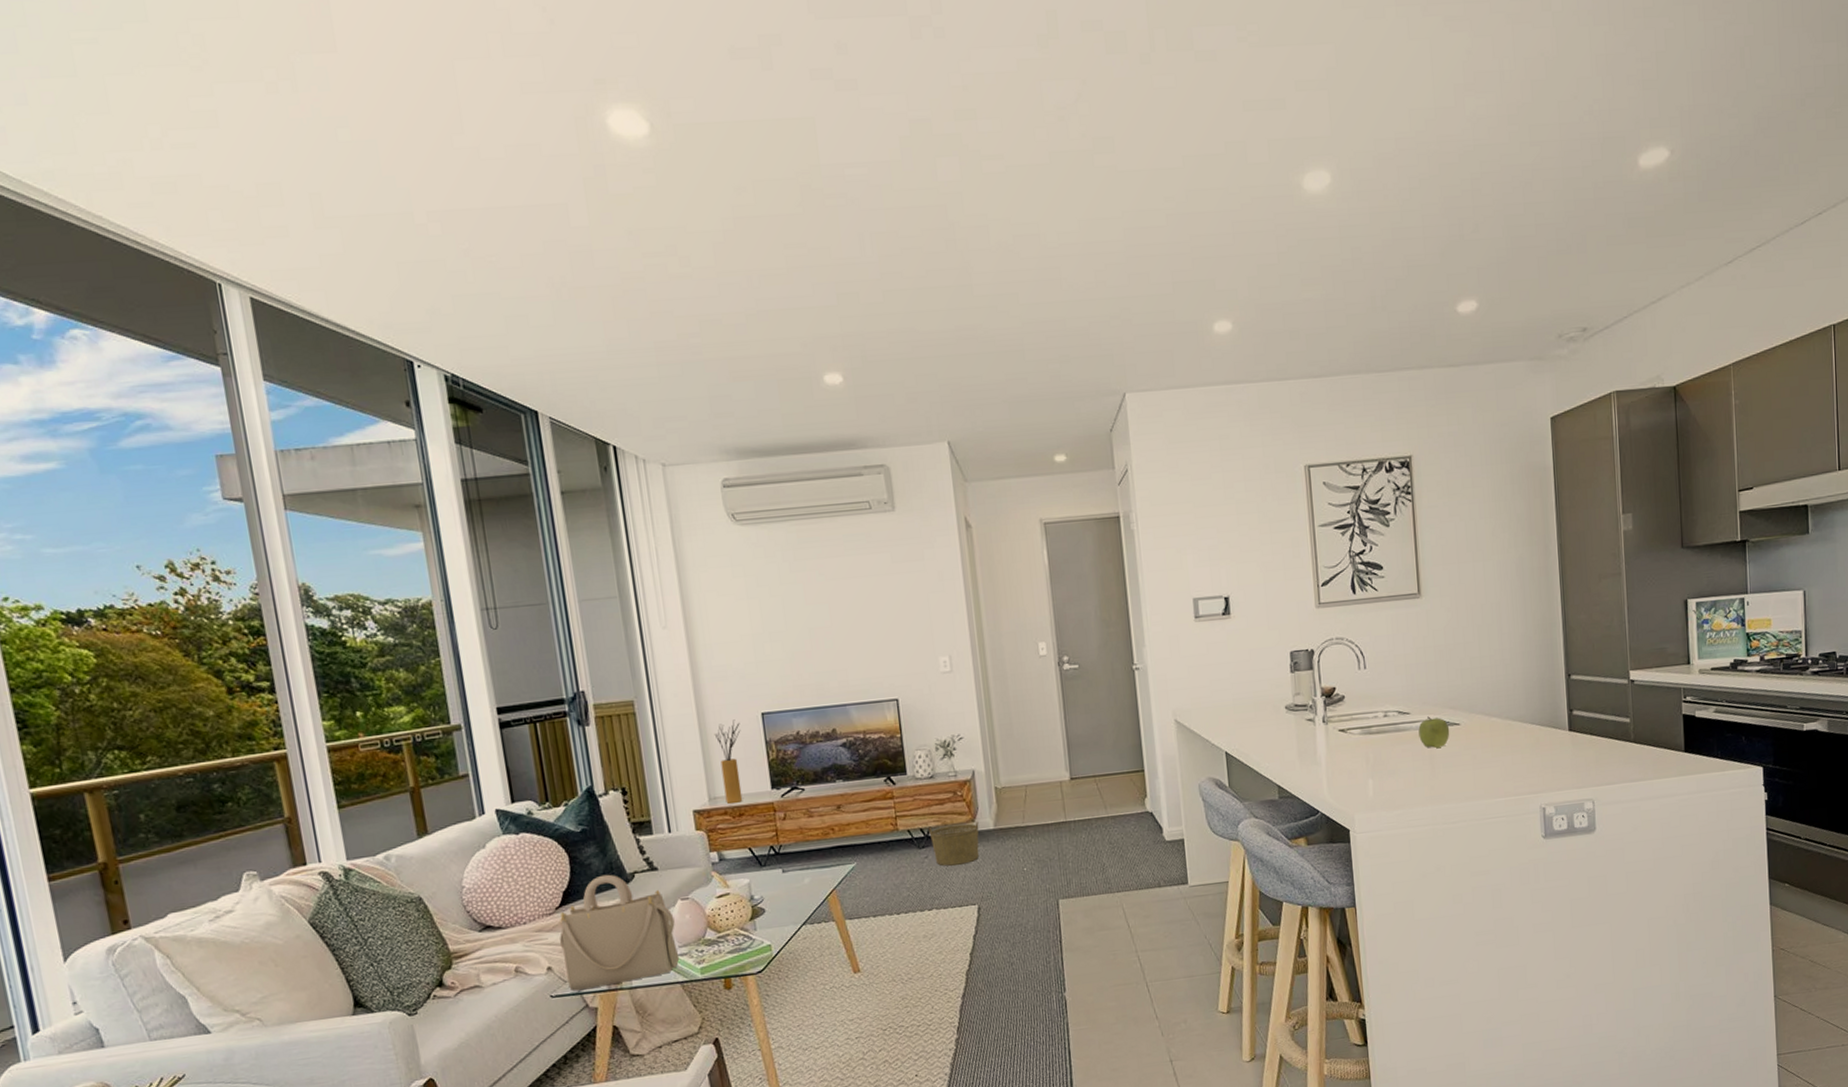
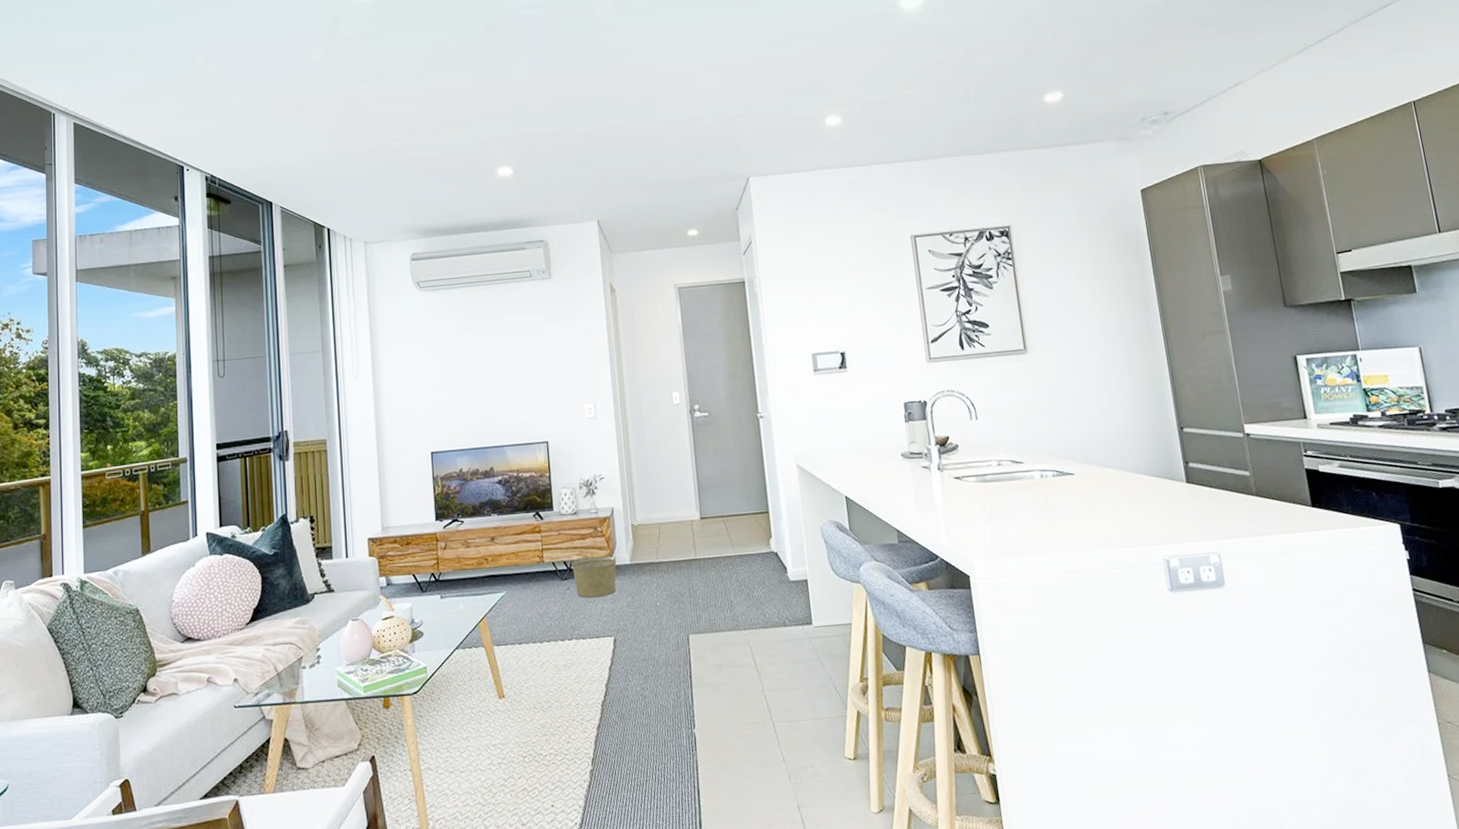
handbag: present [559,874,680,991] -> none [247,594,347,703]
vase: present [714,719,743,805] -> none [390,457,413,534]
fruit: present [1418,716,1450,748] -> none [1032,466,1065,497]

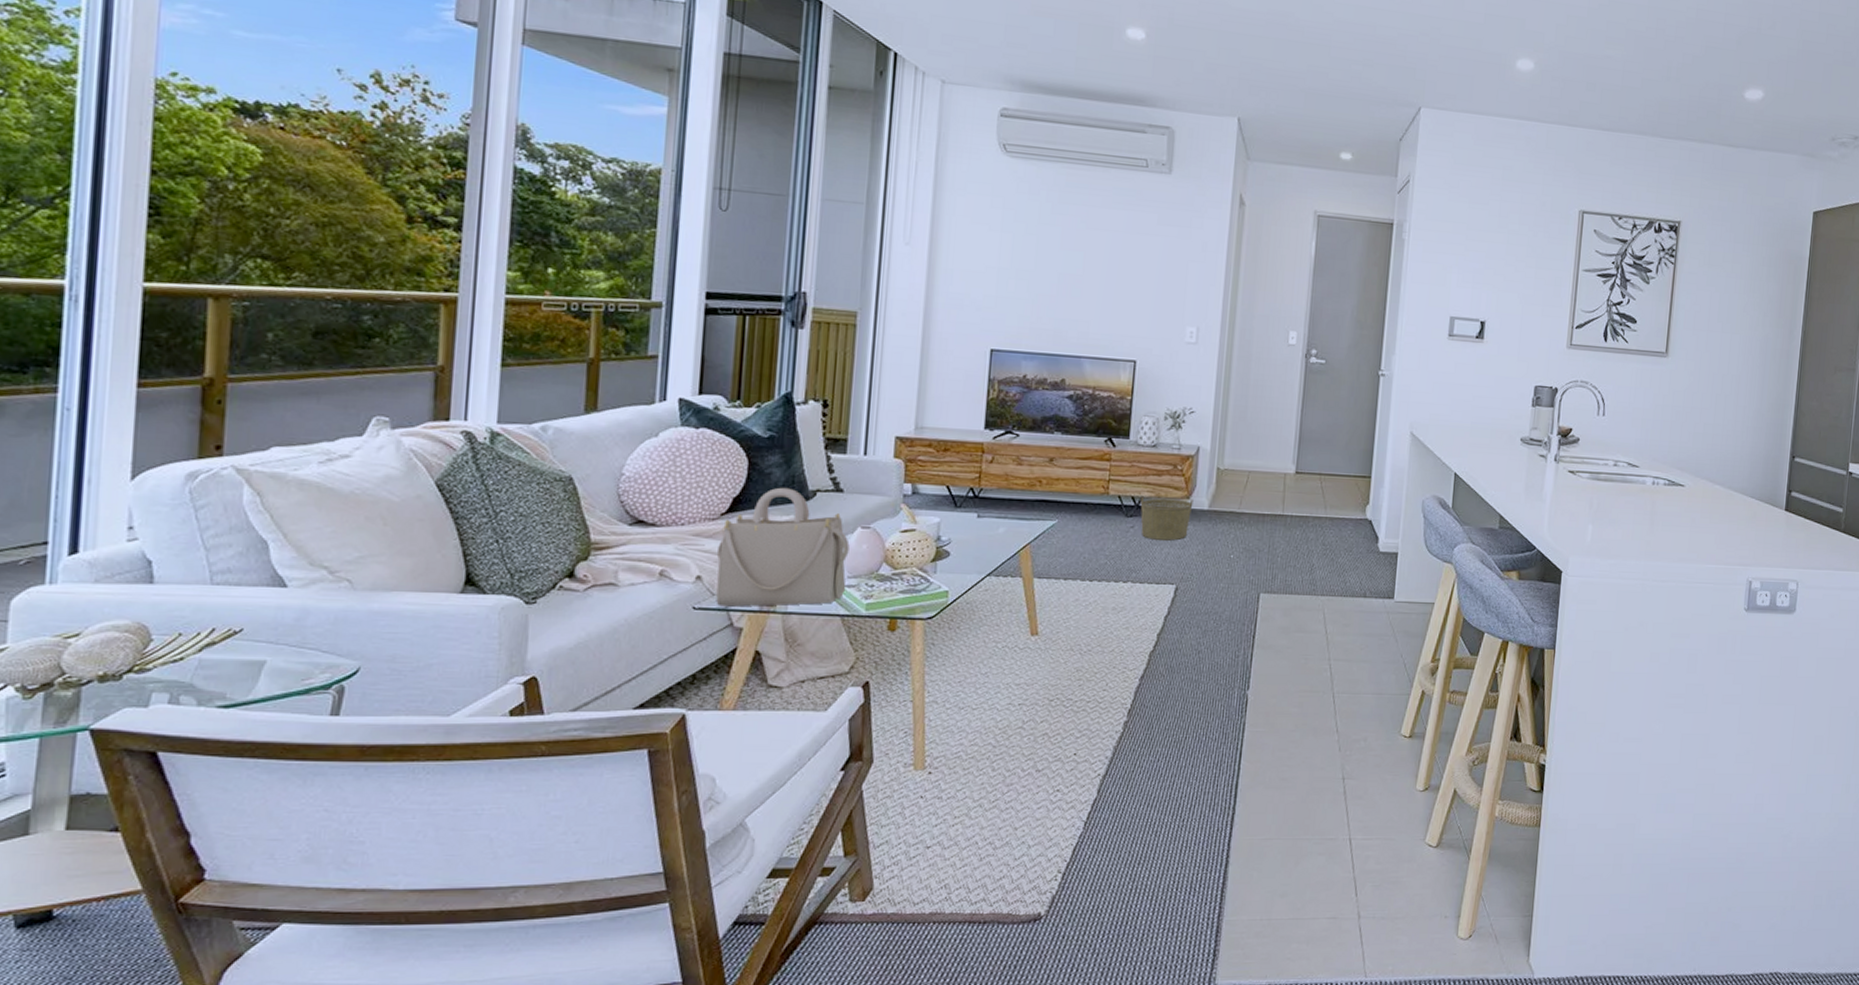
handbag: none [247,594,347,703] -> present [716,487,850,607]

